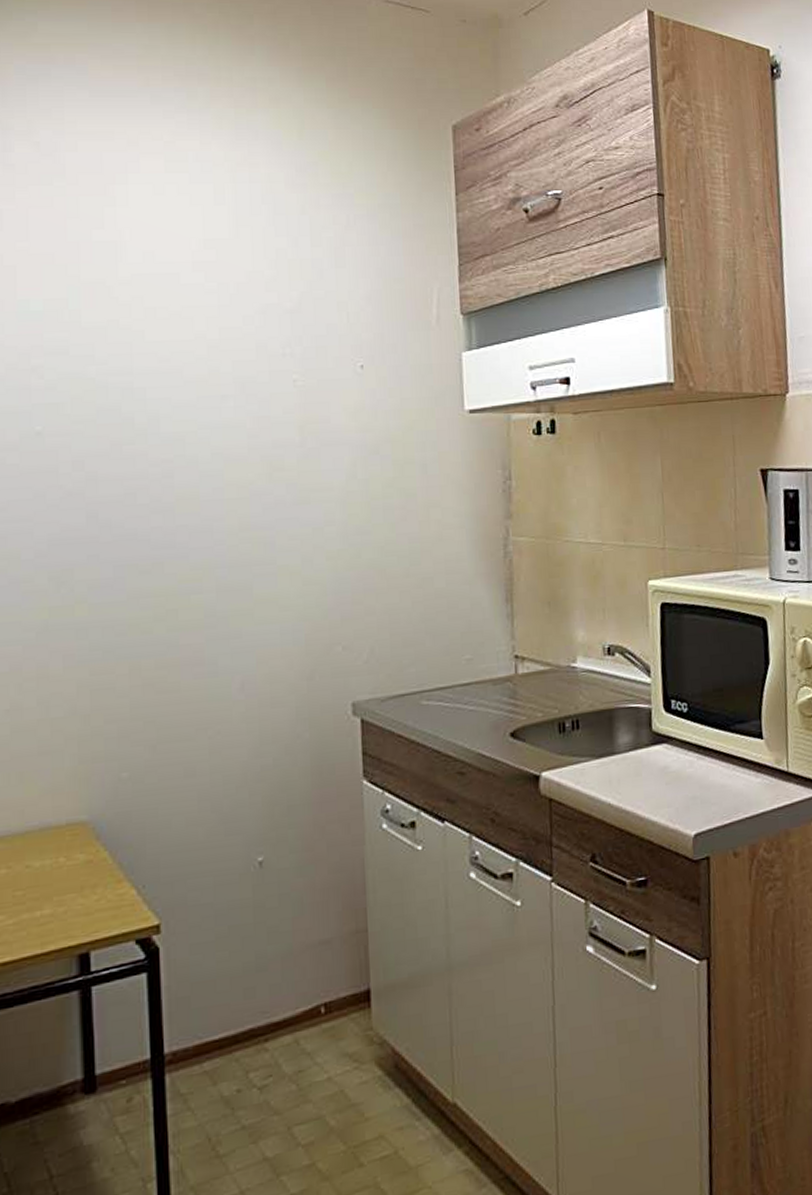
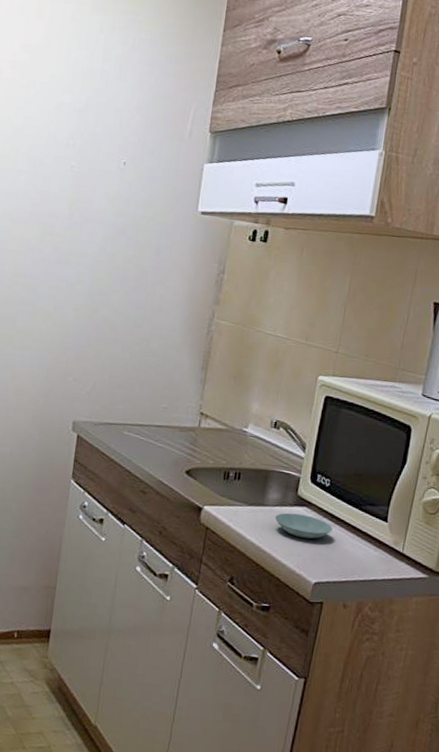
saucer: none [630,753,703,784] -> present [274,513,333,539]

